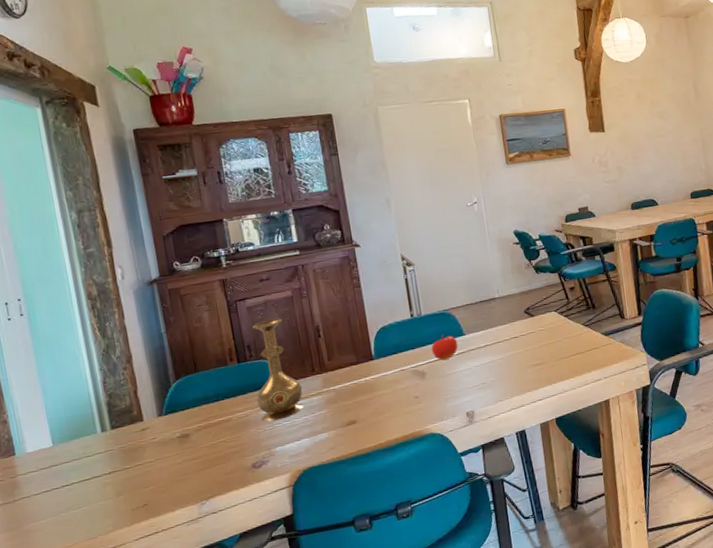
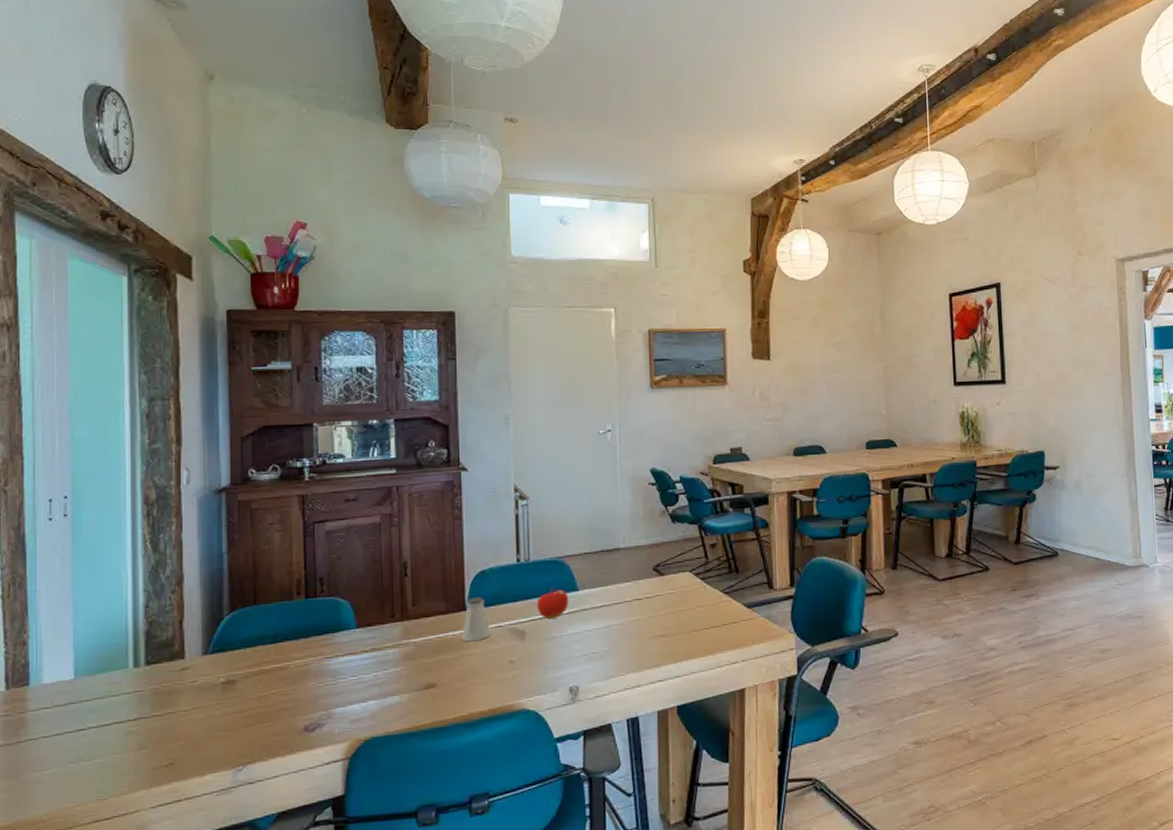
vase: present [252,318,304,422] -> none [320,548,378,675]
saltshaker: none [372,348,397,385] -> present [461,597,492,642]

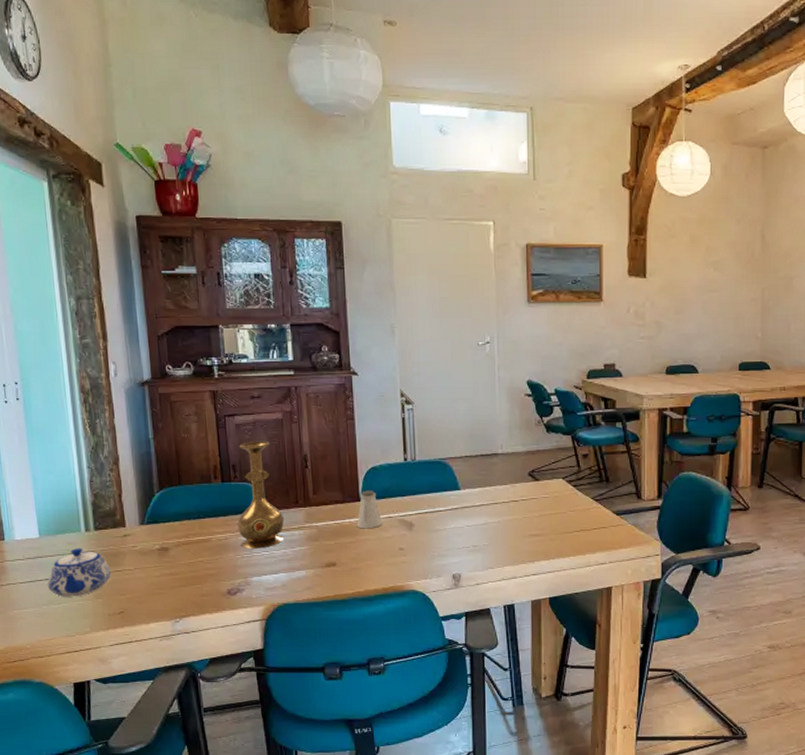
teapot: none [79,688,162,751] -> present [47,548,112,597]
vase: none [320,548,378,675] -> present [237,441,285,549]
fruit: present [536,587,569,620] -> none [422,485,452,514]

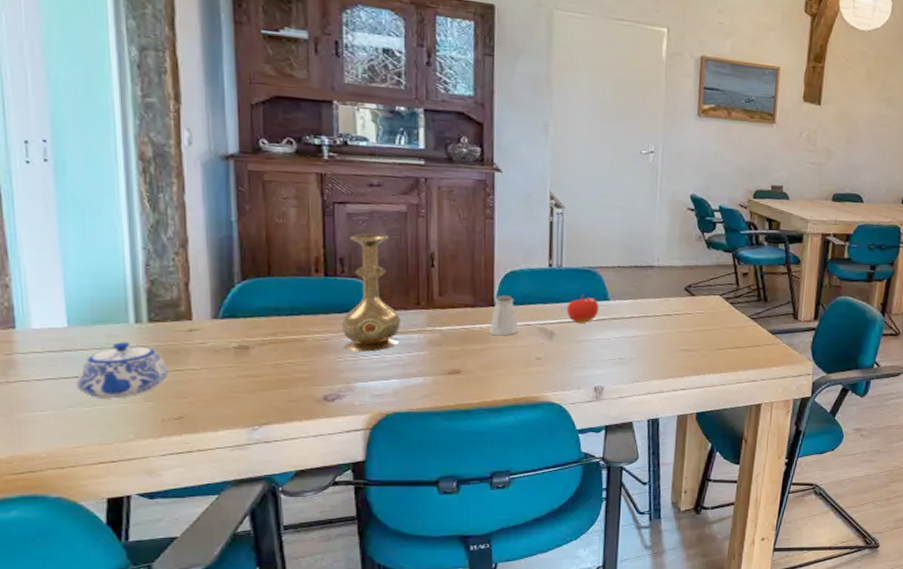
fruit: none [422,485,452,514] -> present [566,294,600,324]

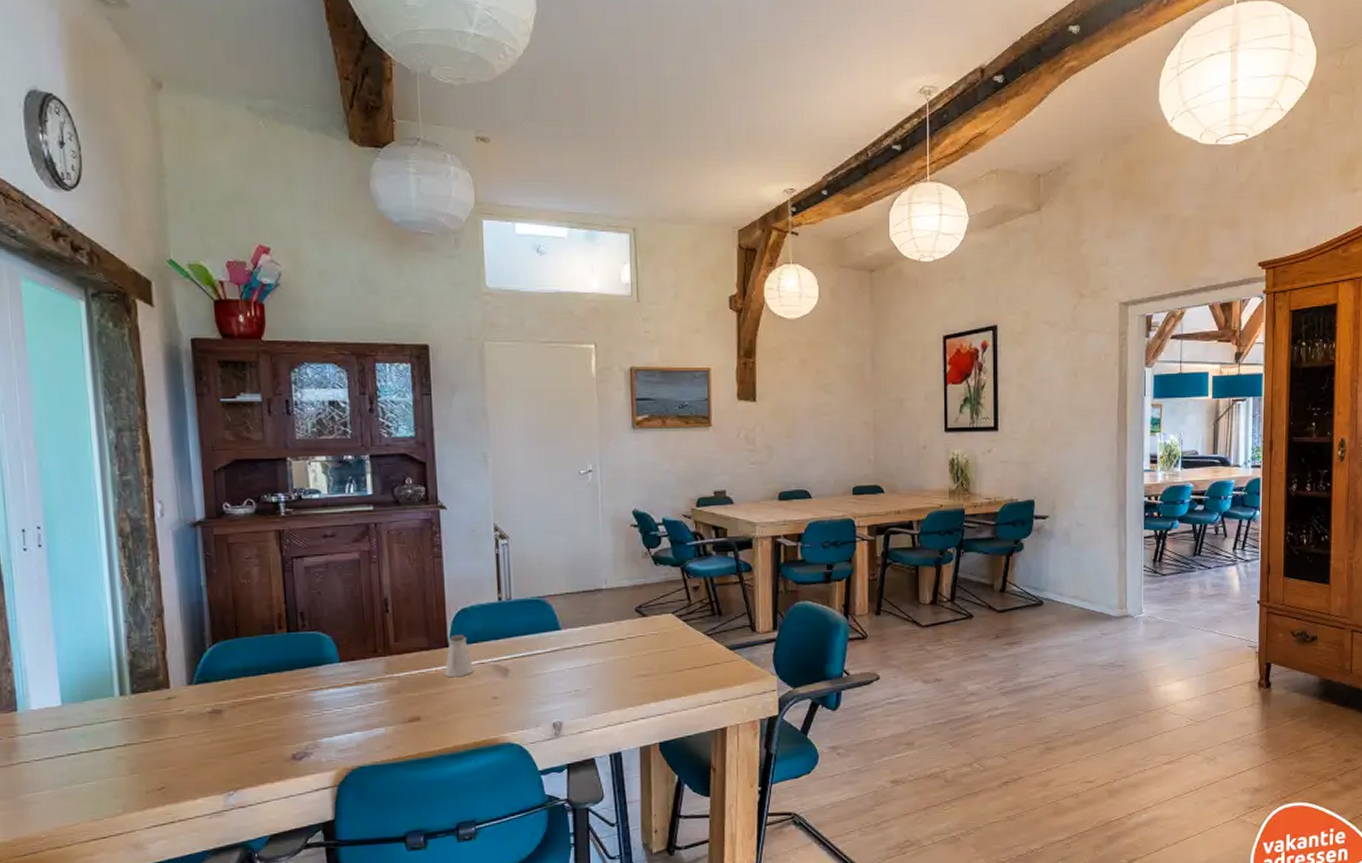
teapot: present [77,342,169,399] -> none [70,716,151,774]
vase: present [341,233,402,352] -> none [304,584,361,706]
fruit: present [566,294,600,324] -> none [518,626,552,658]

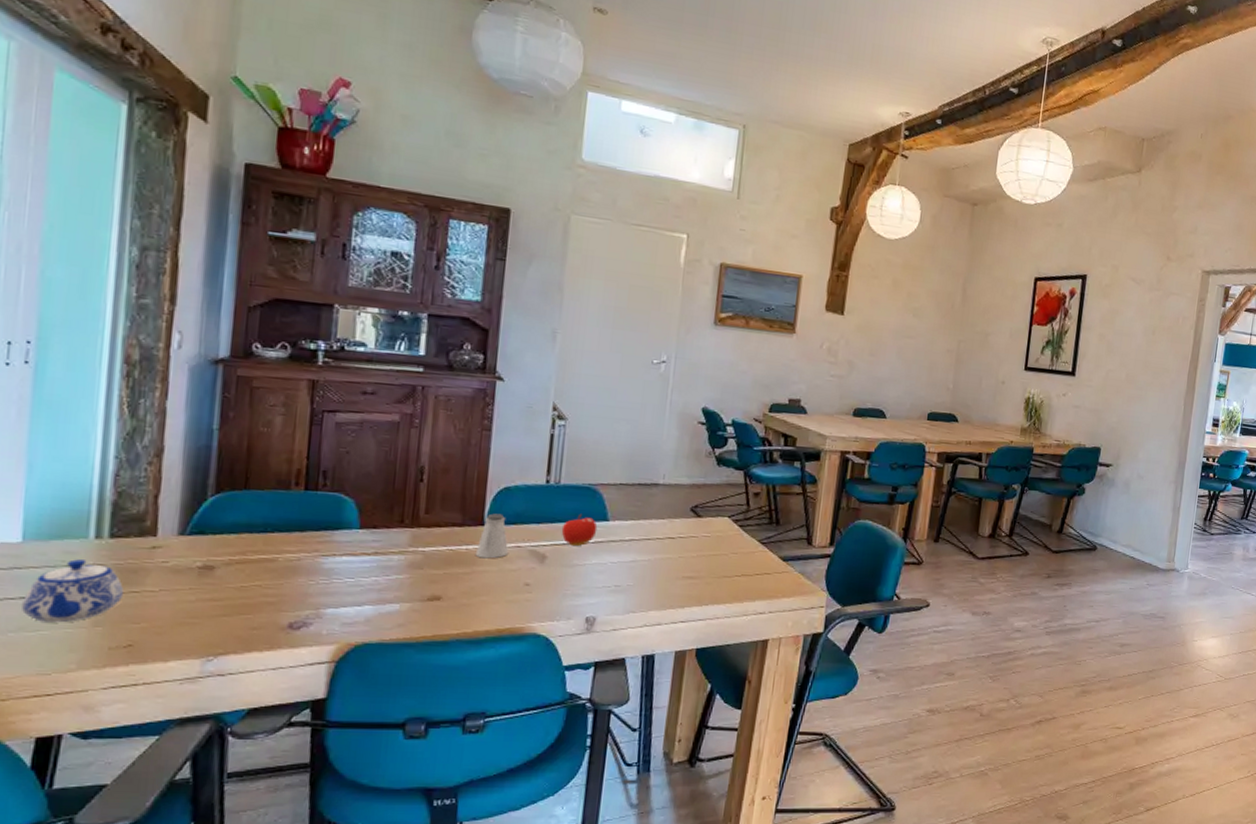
teapot: none [70,716,151,774] -> present [22,559,125,623]
fruit: none [518,626,552,658] -> present [561,514,598,547]

